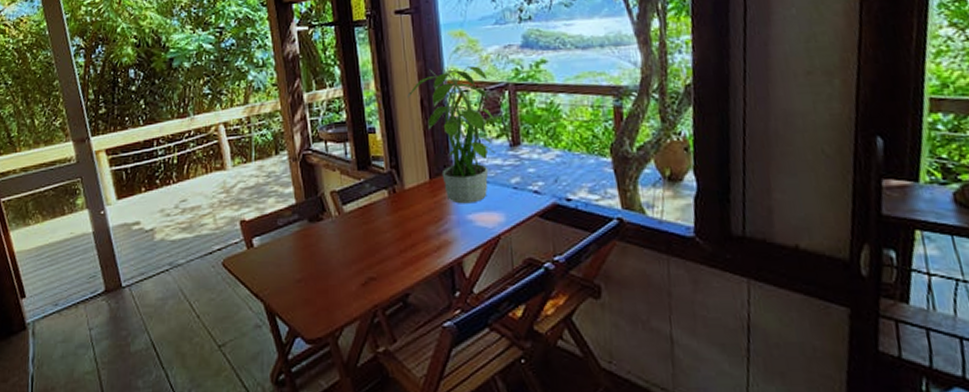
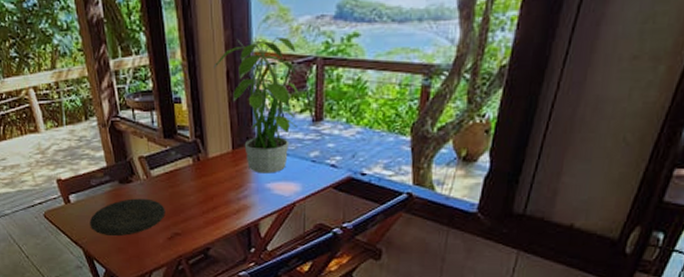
plate: none [273,238,359,286] -> present [89,198,166,237]

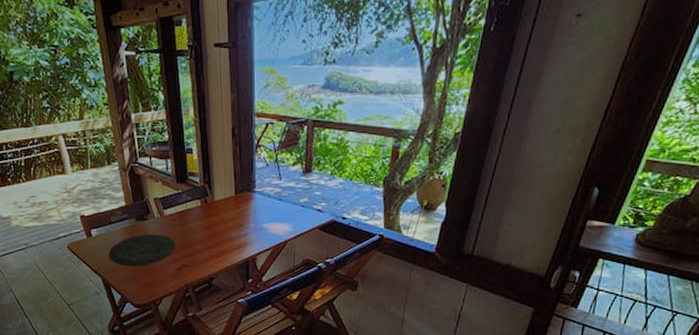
potted plant: present [213,36,301,174] -> none [221,100,294,216]

